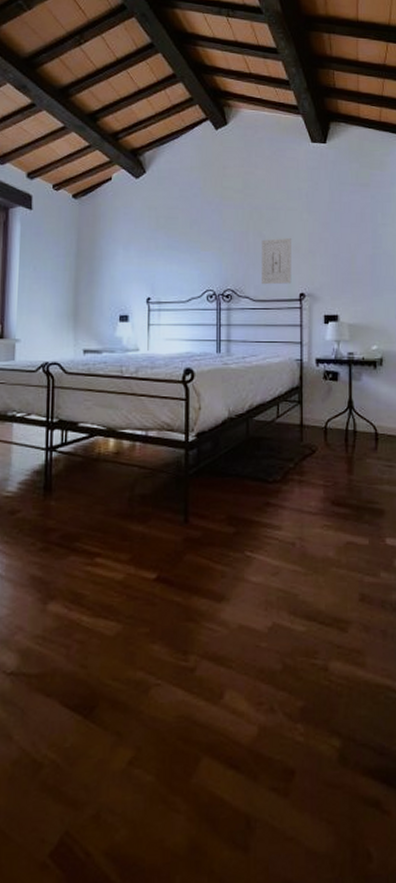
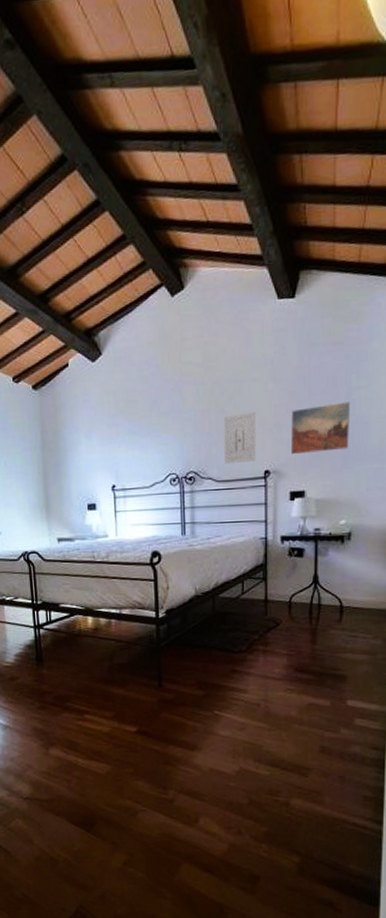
wall art: none [324,236,378,280] -> present [291,402,350,455]

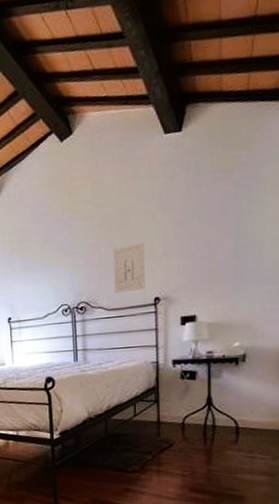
wall art: present [291,402,350,455] -> none [180,226,242,281]

